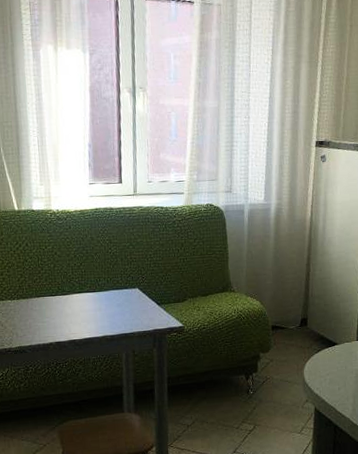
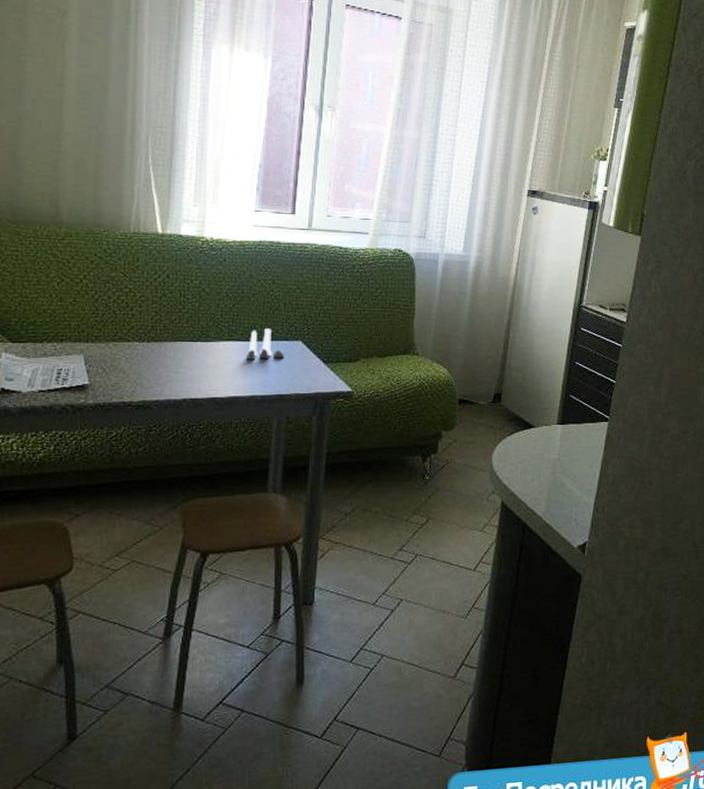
salt and pepper shaker set: none [95,280,125,308] -> present [246,329,284,361]

